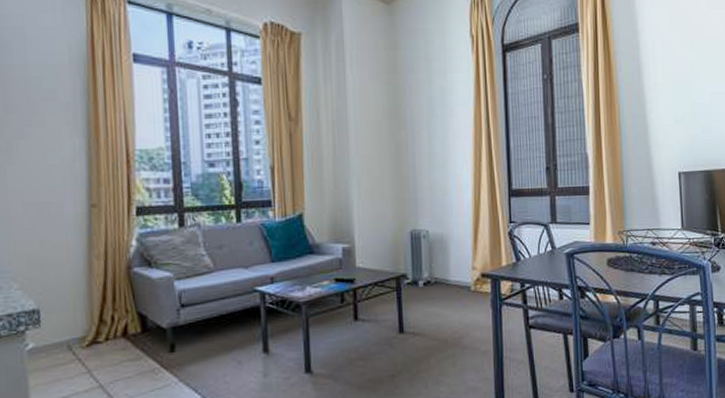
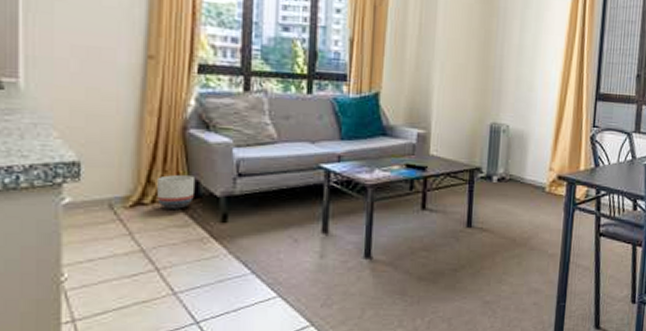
planter: none [109,310,144,345] -> present [157,174,196,209]

